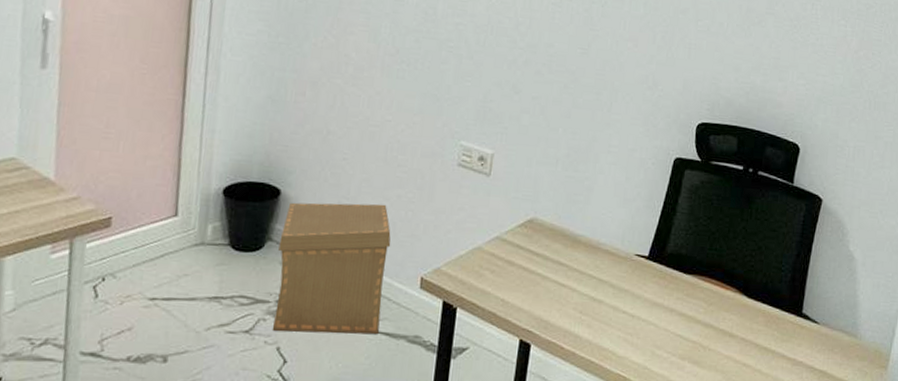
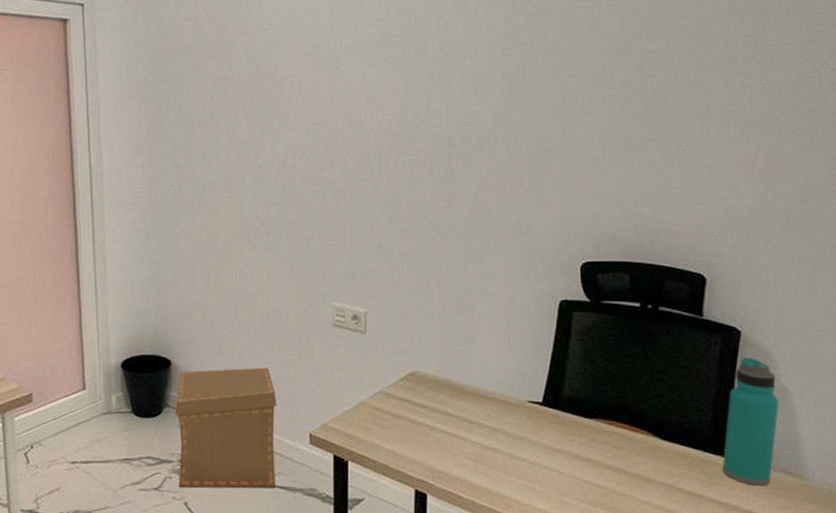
water bottle: none [794,223,846,344] -> present [722,357,780,486]

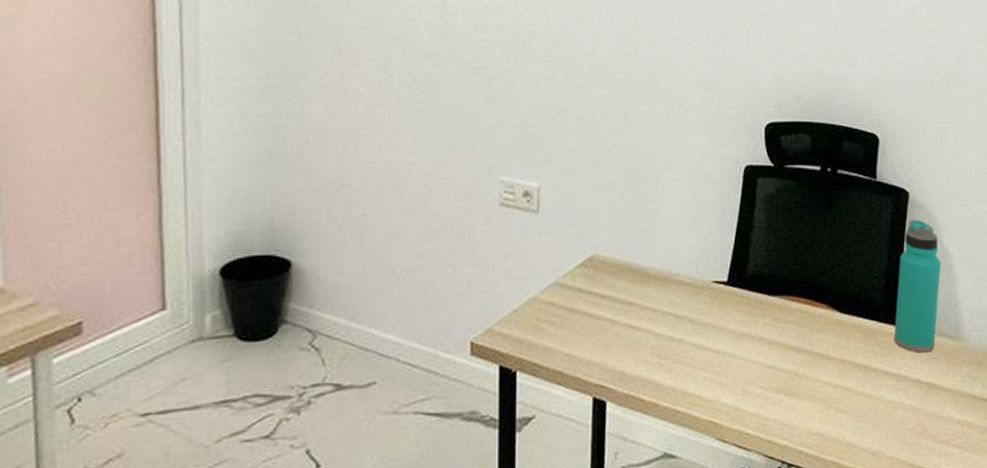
cardboard box: present [175,367,277,489] -> none [296,262,431,430]

